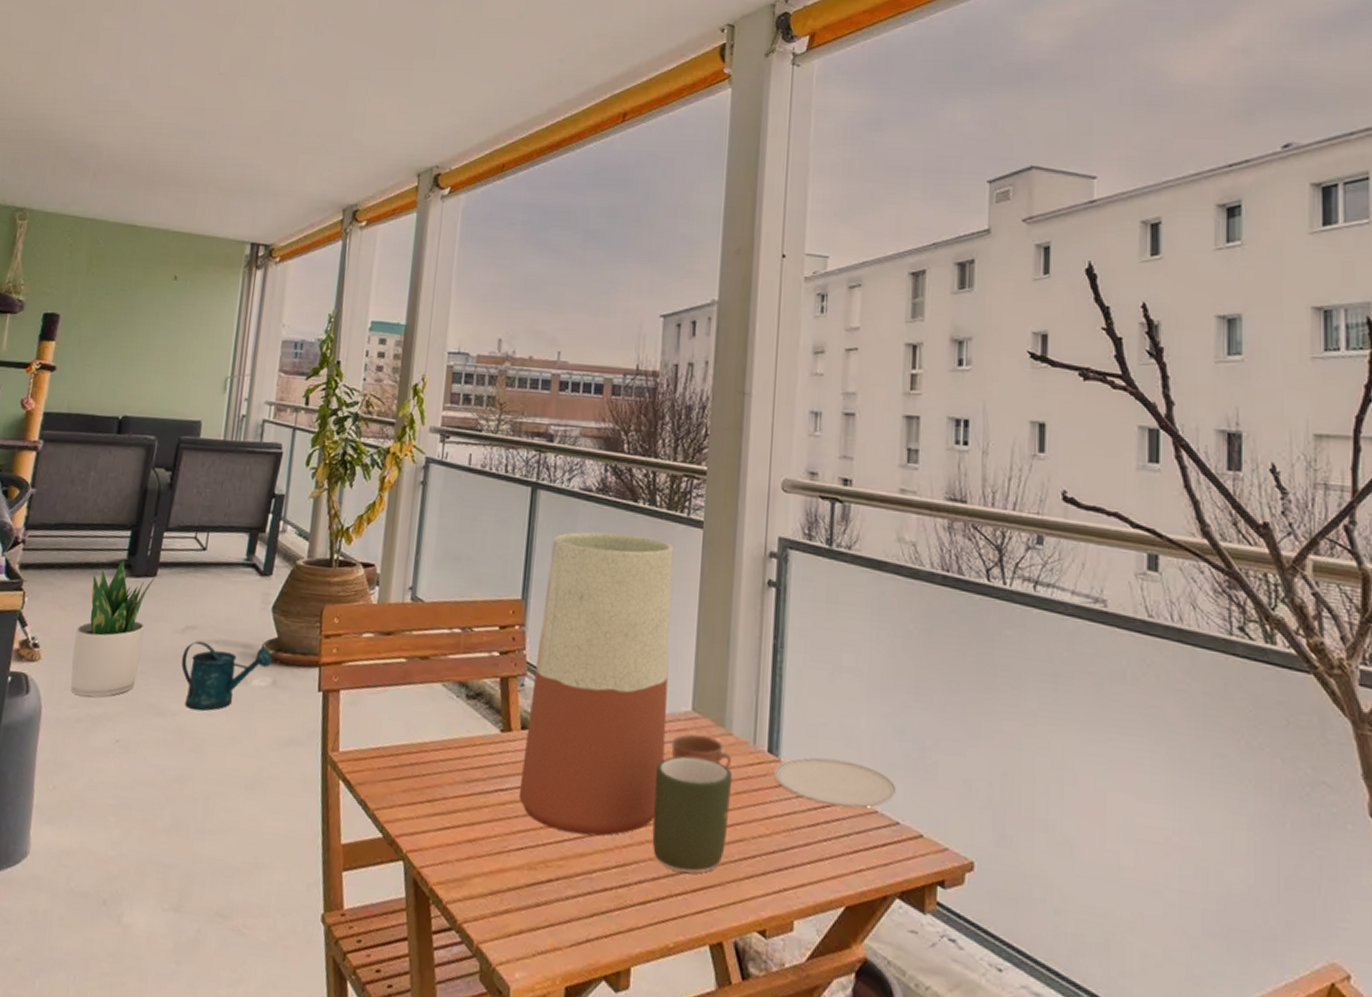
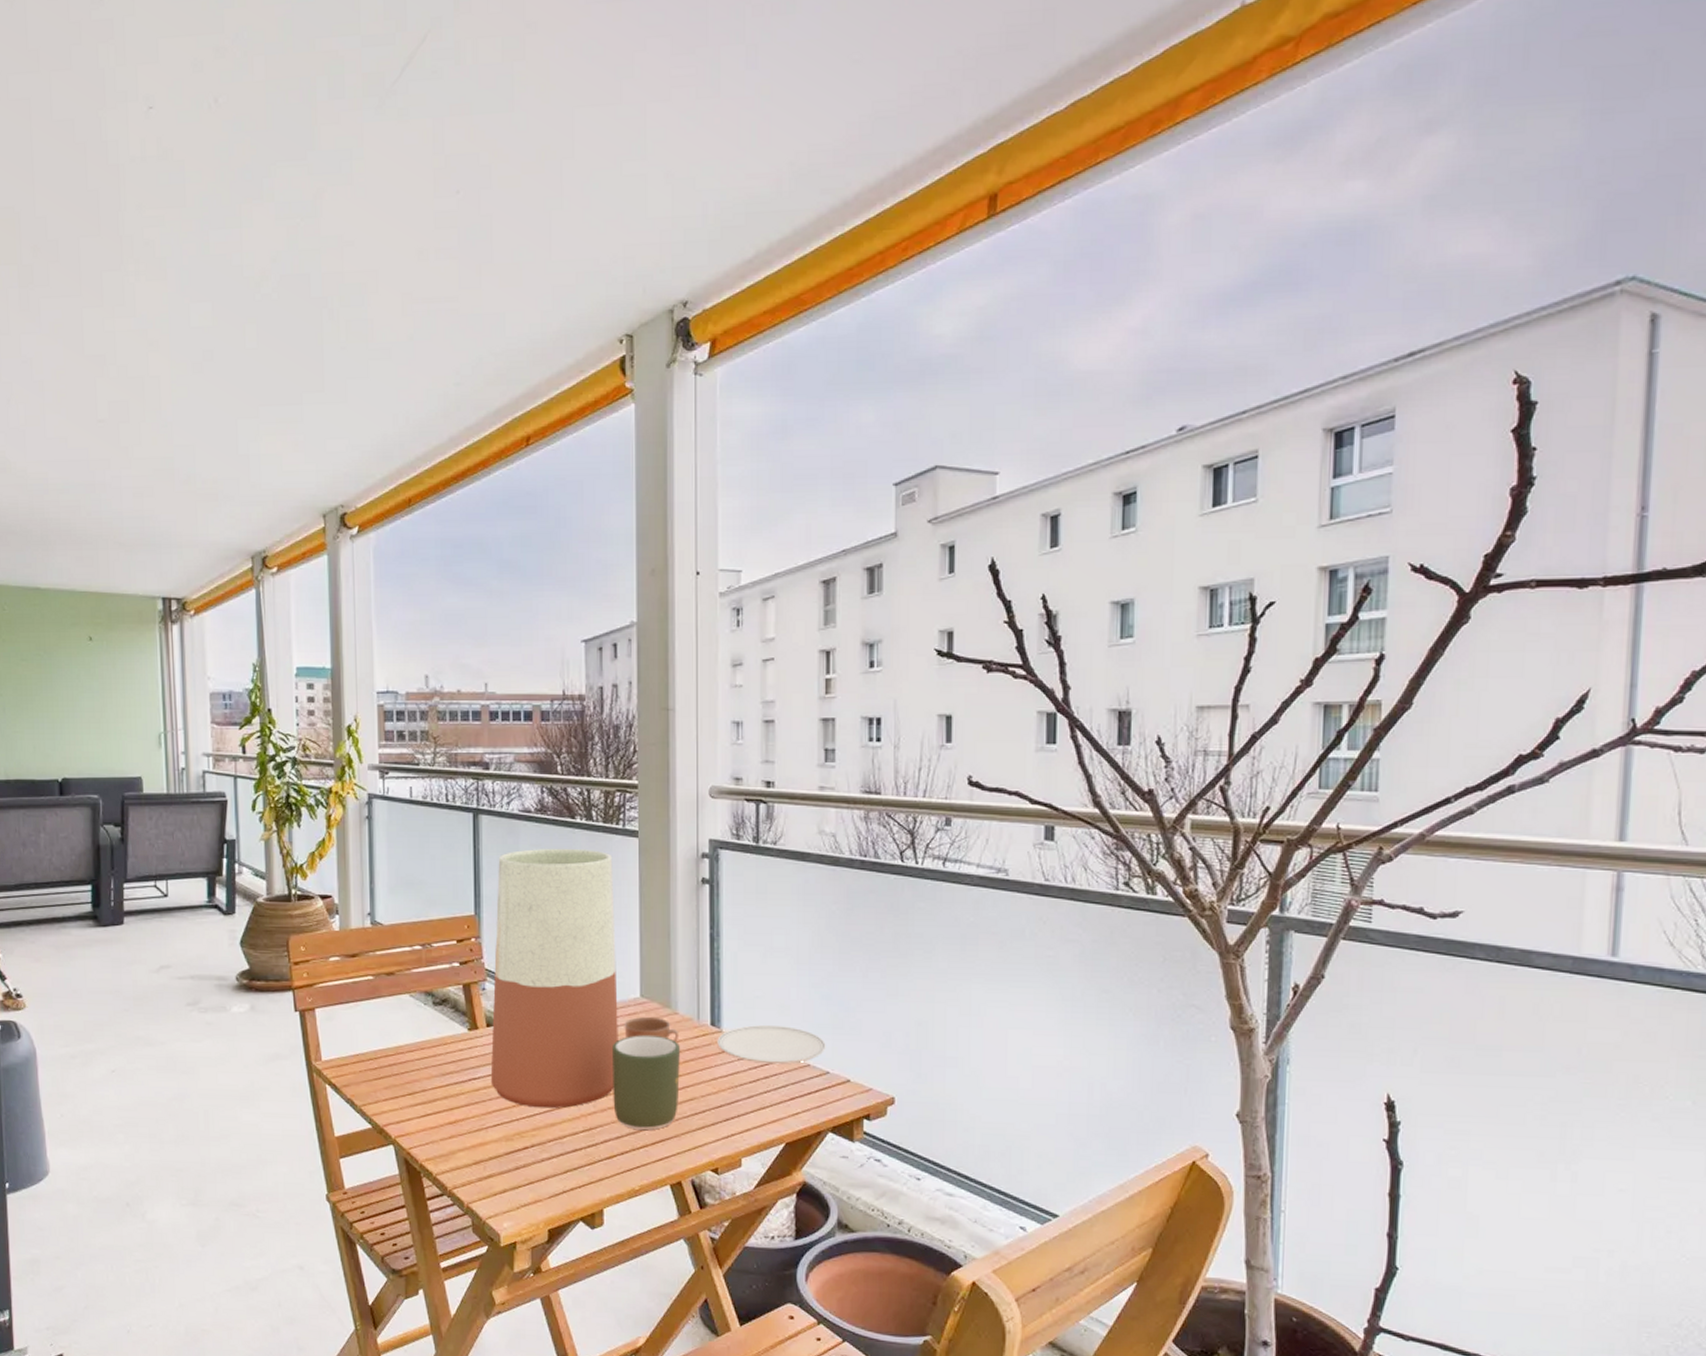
planter: present [71,561,156,698] -> none [55,913,123,1036]
watering can: present [181,641,272,711] -> none [161,978,247,1038]

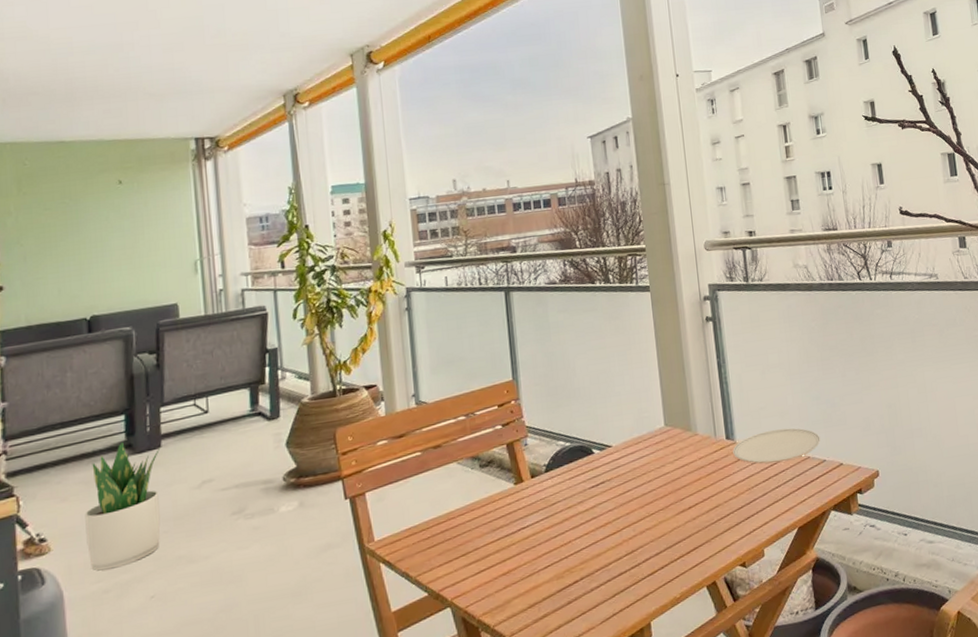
planter: none [55,913,123,1036] -> present [85,442,161,571]
vase: present [490,848,618,1109] -> none [530,307,650,544]
mug: present [611,1034,680,1131] -> none [644,456,707,544]
teacup: present [624,1016,678,1042] -> none [653,440,700,464]

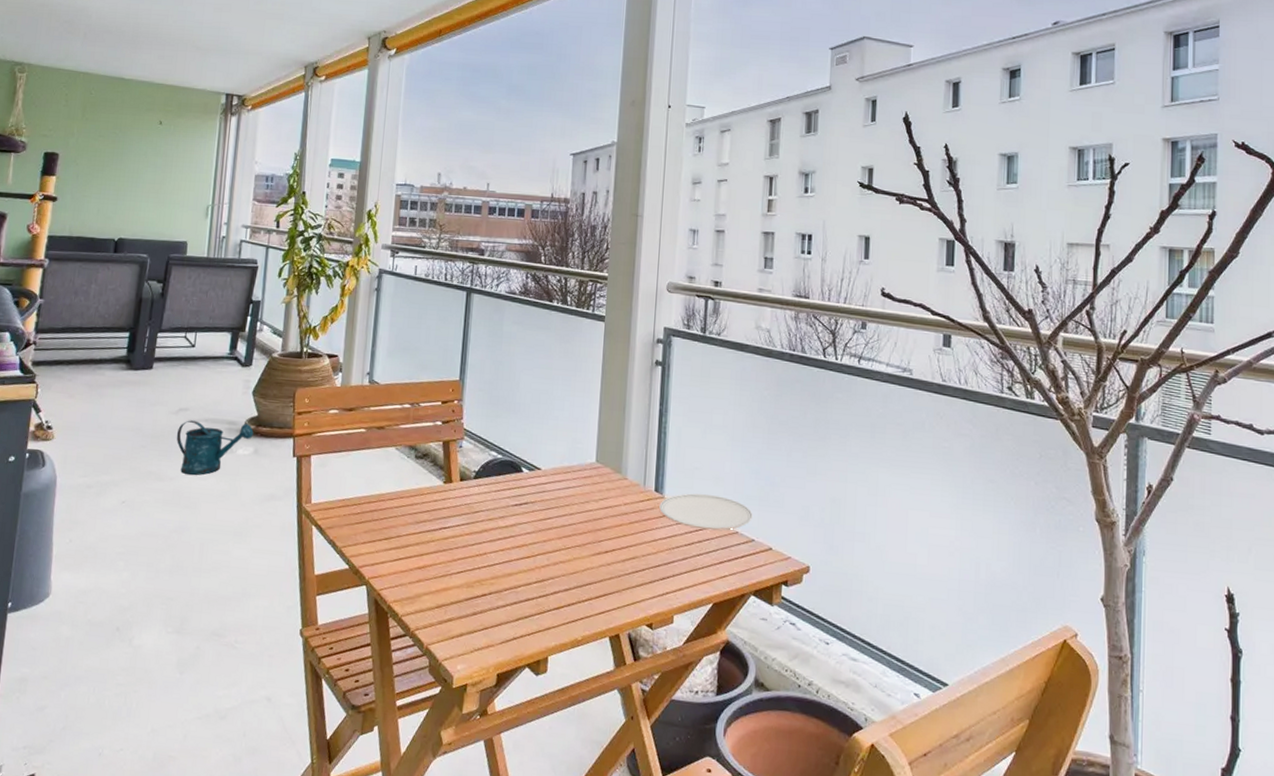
planter: present [85,442,161,571] -> none [81,357,152,468]
watering can: none [203,478,295,549] -> present [176,420,254,475]

